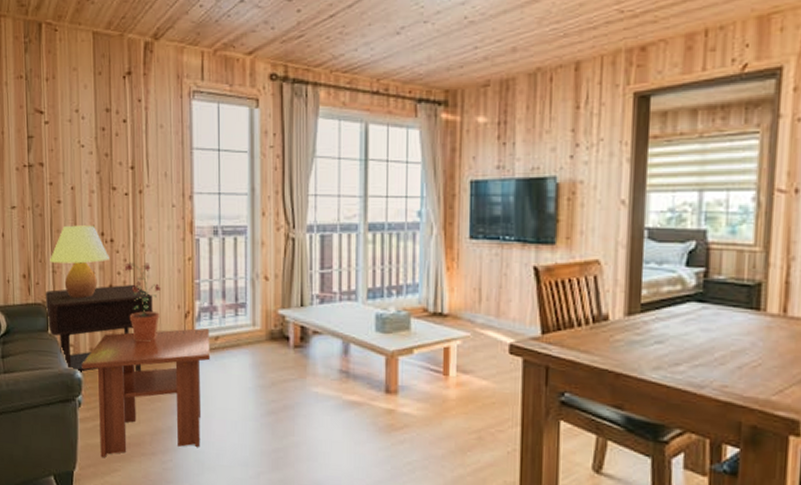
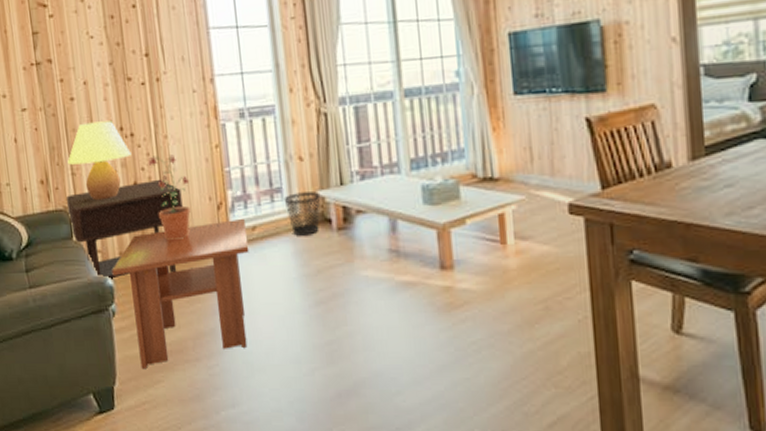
wastebasket: none [247,309,282,350] -> present [283,192,321,236]

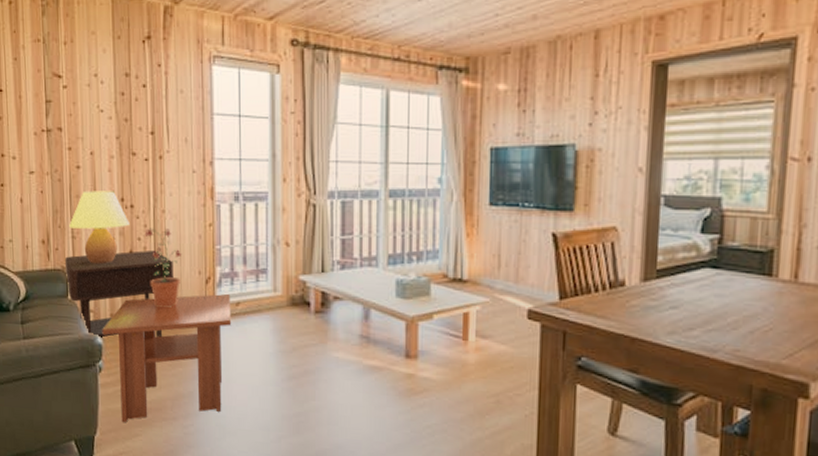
wastebasket: present [283,192,321,236] -> none [268,275,302,315]

